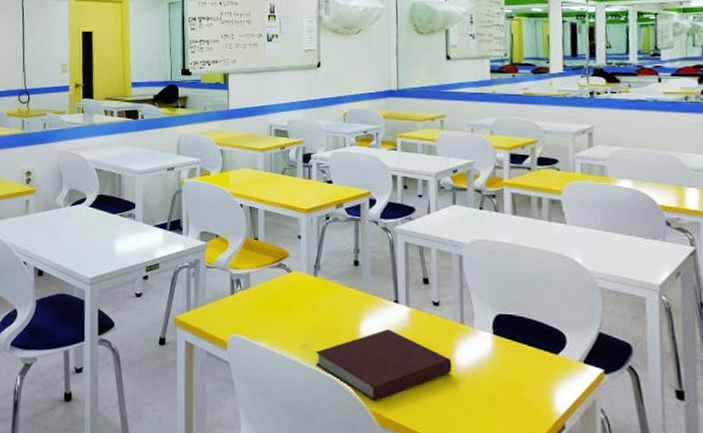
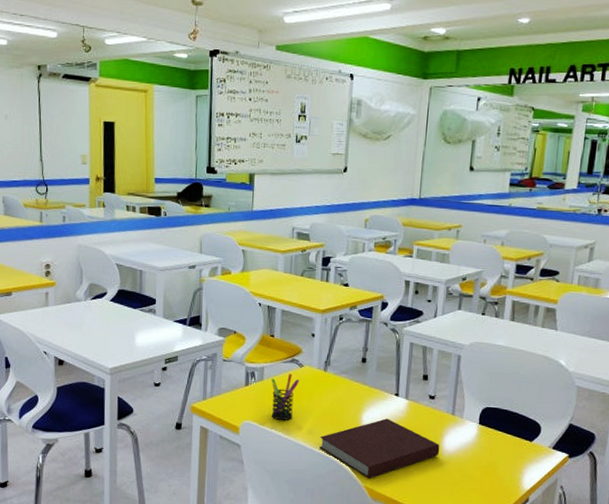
pen holder: none [258,279,288,333] -> present [271,373,299,420]

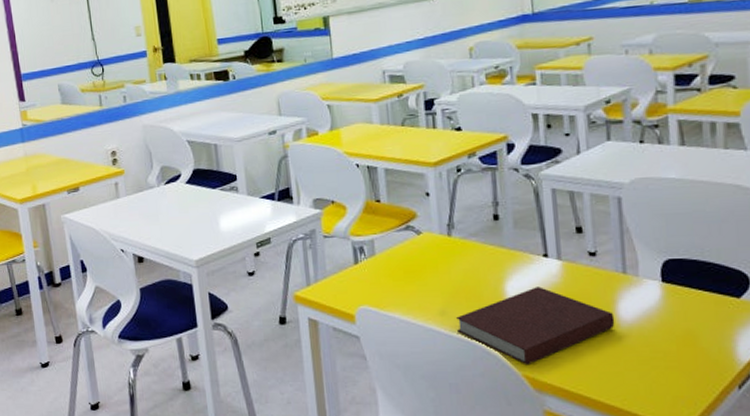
pen holder: present [271,373,299,420] -> none [384,243,419,301]

